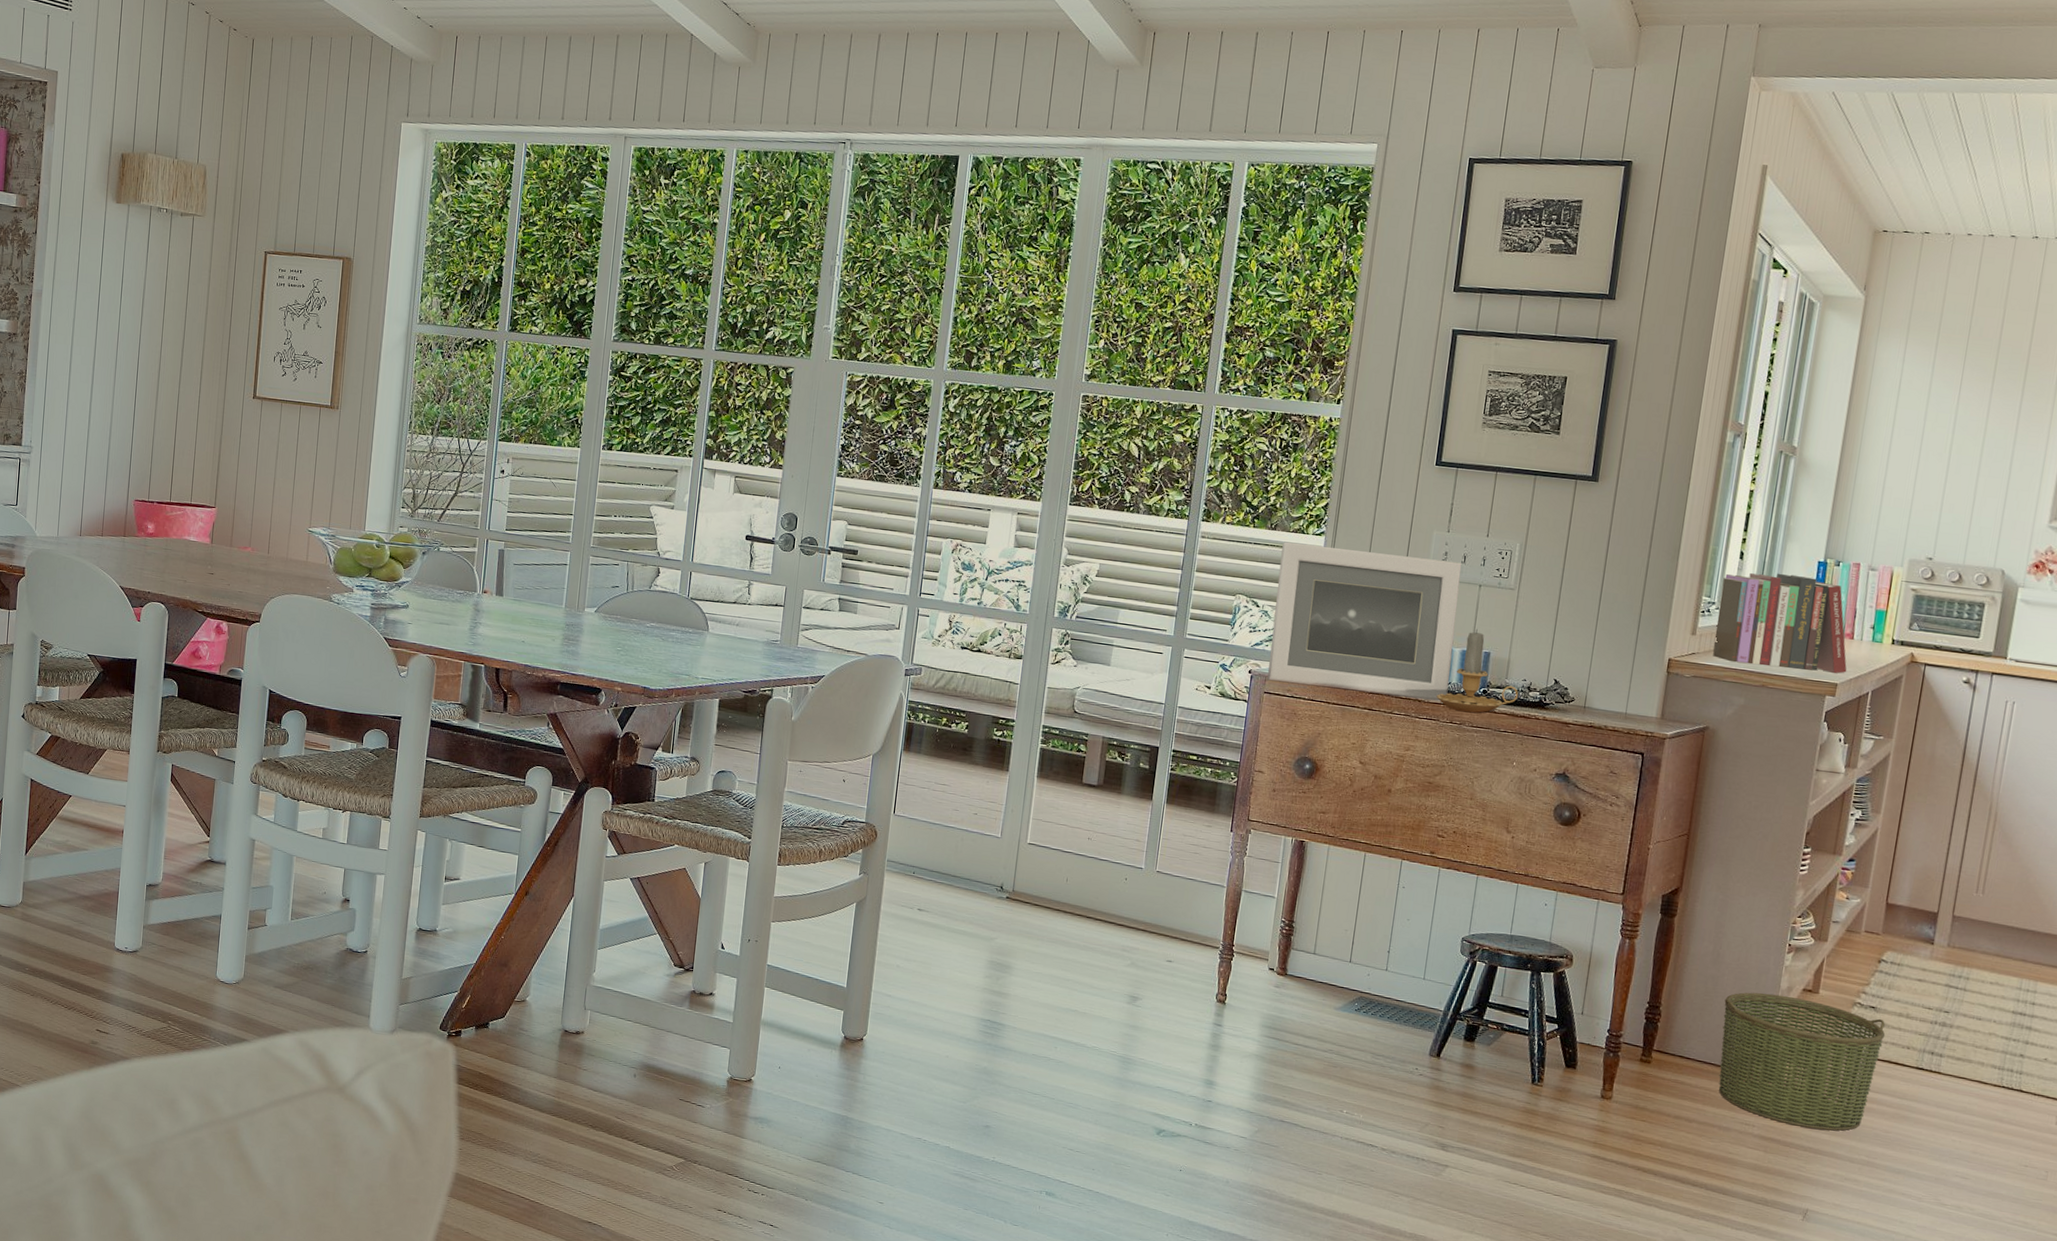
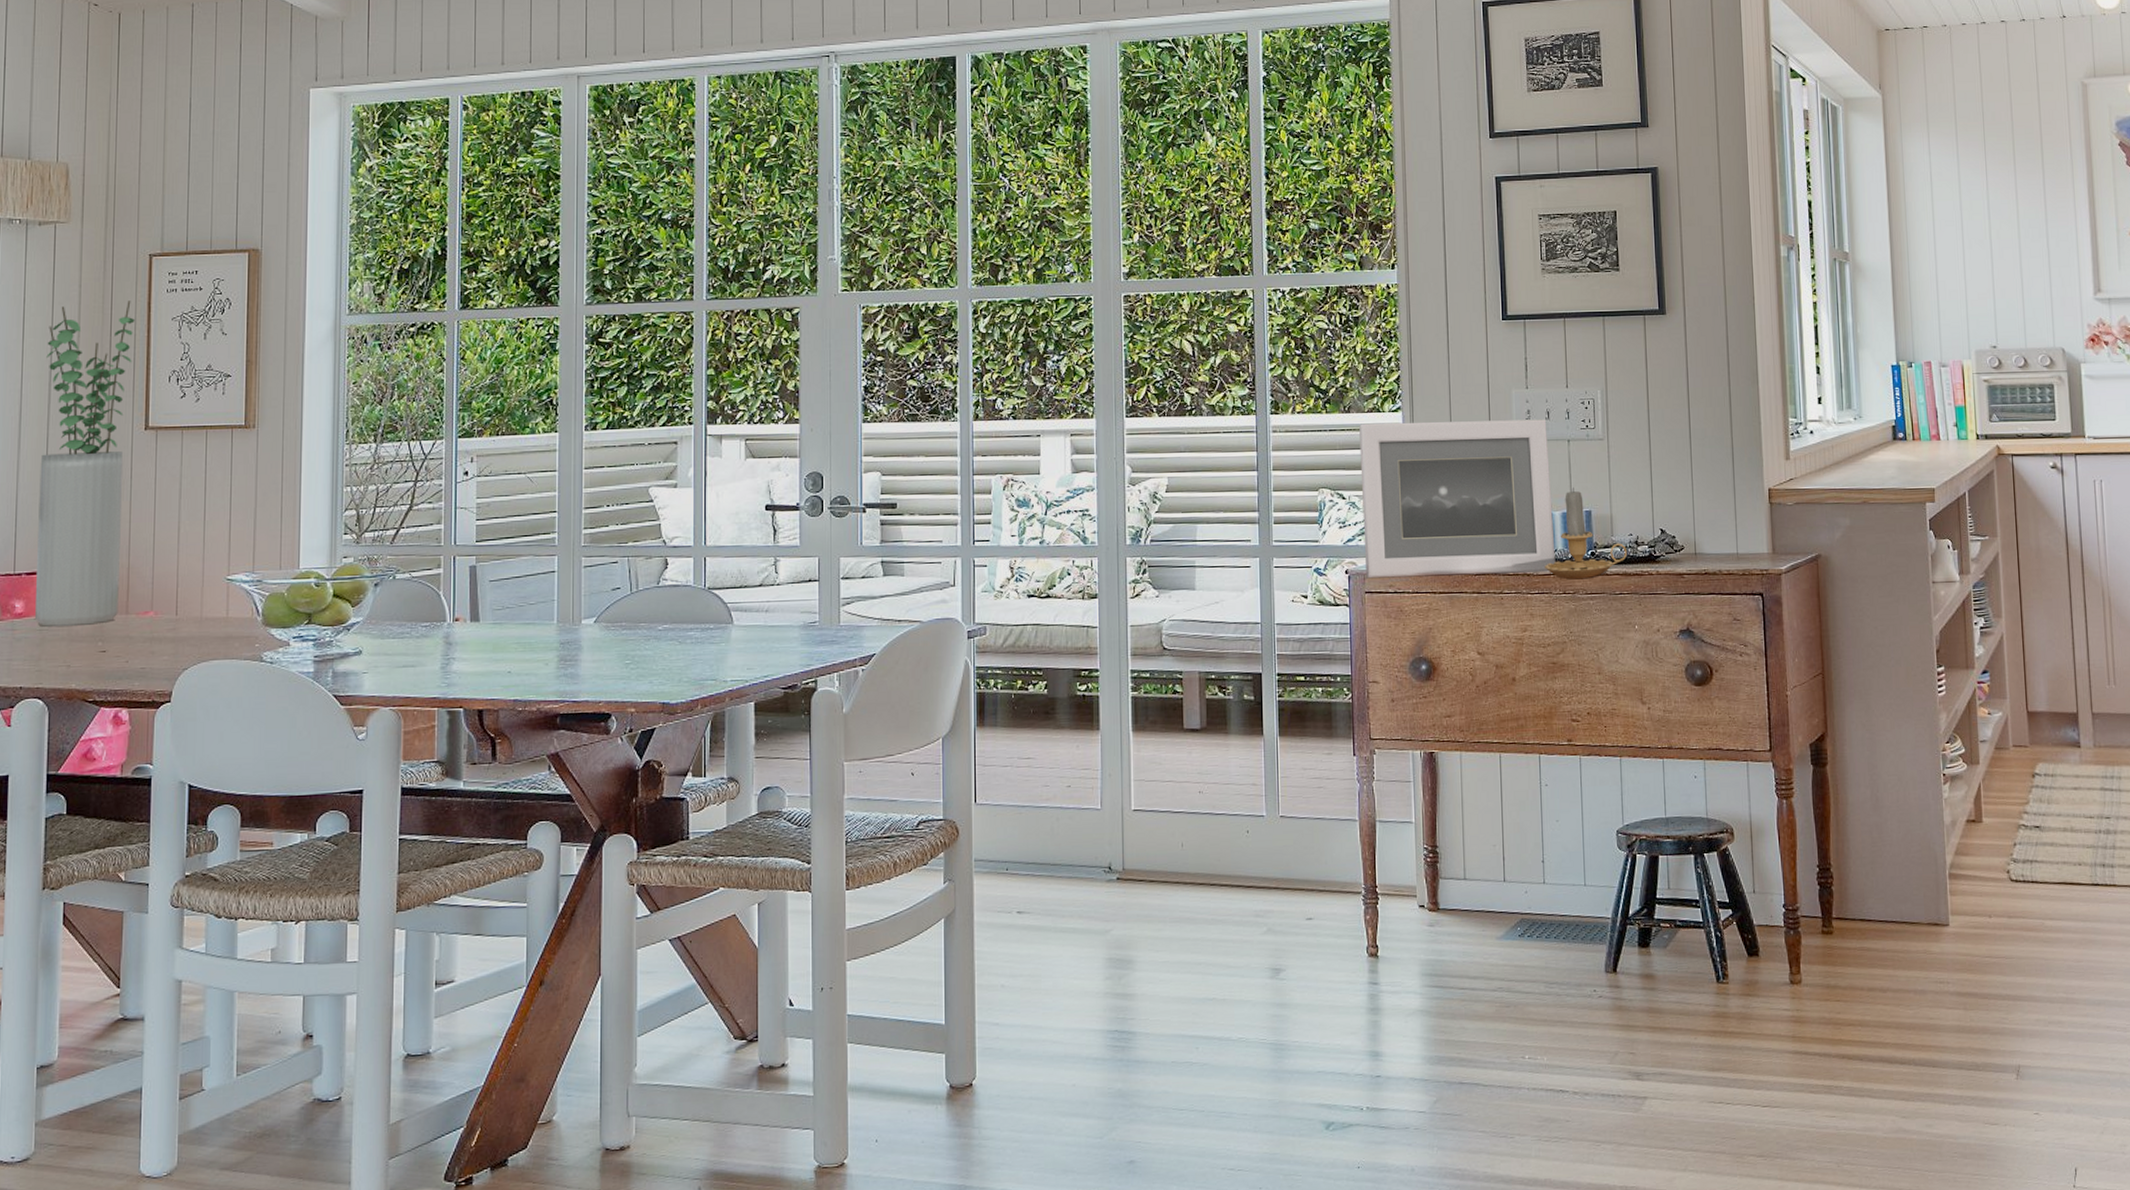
vase: none [161,287,251,552] -> present [34,301,135,628]
books: present [1713,573,1847,674] -> none [1805,382,1941,483]
basket: present [1718,992,1886,1131] -> none [1893,831,2055,974]

